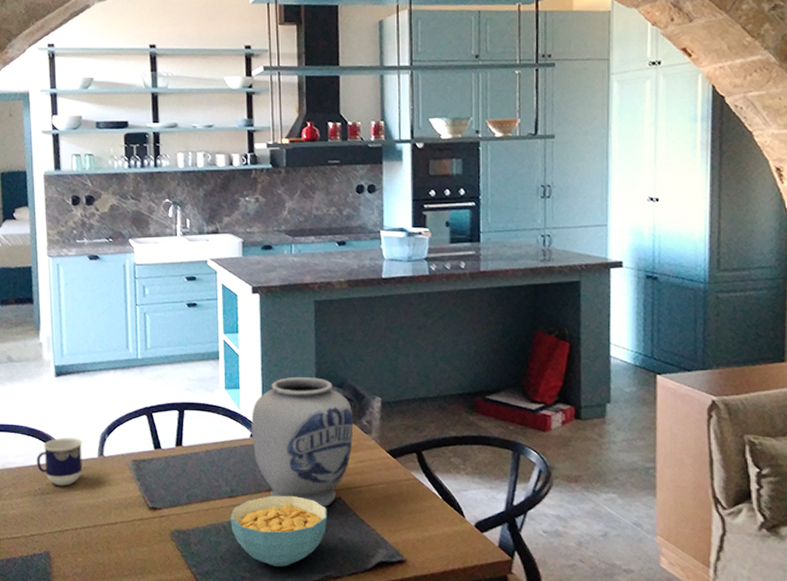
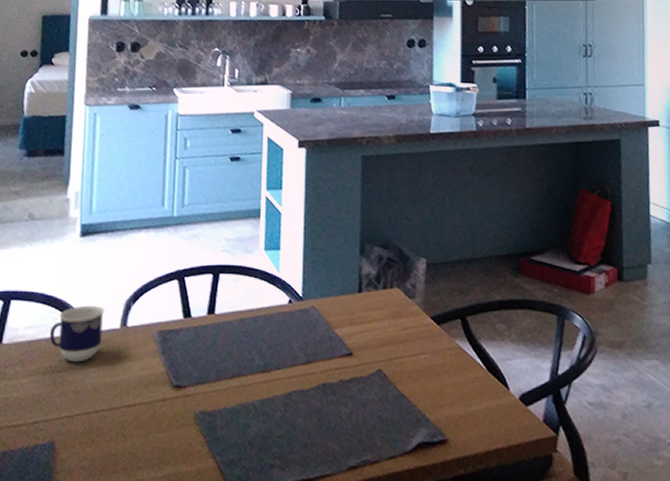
cereal bowl: present [230,495,327,567] -> none [262,368,367,451]
vase: present [251,377,354,508] -> none [290,237,397,382]

